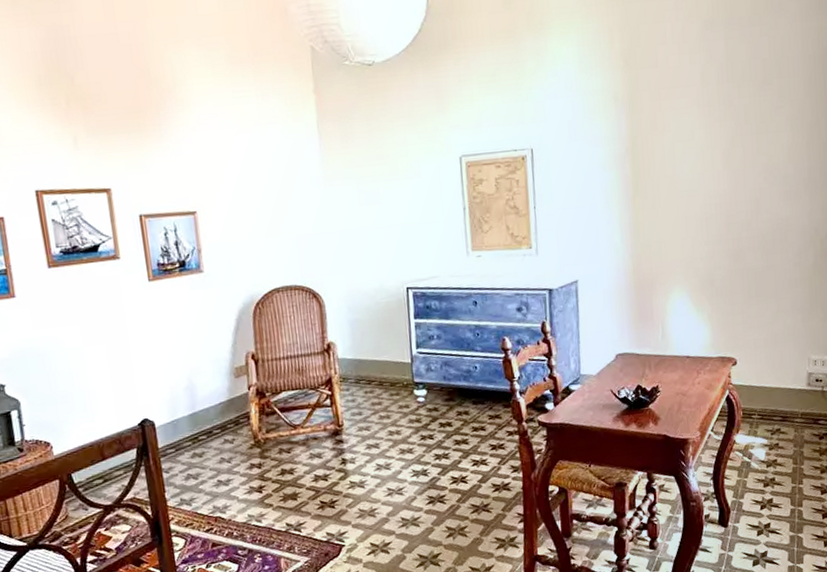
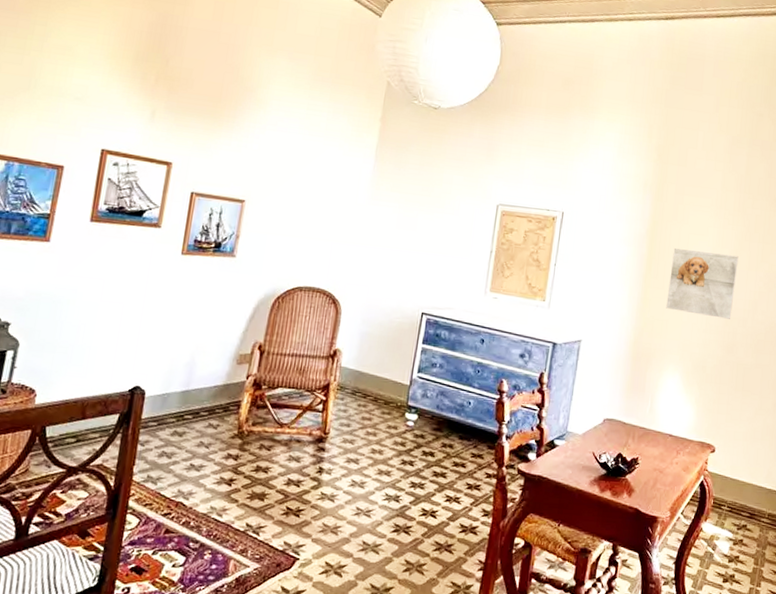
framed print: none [659,155,733,229] -> present [666,248,739,319]

